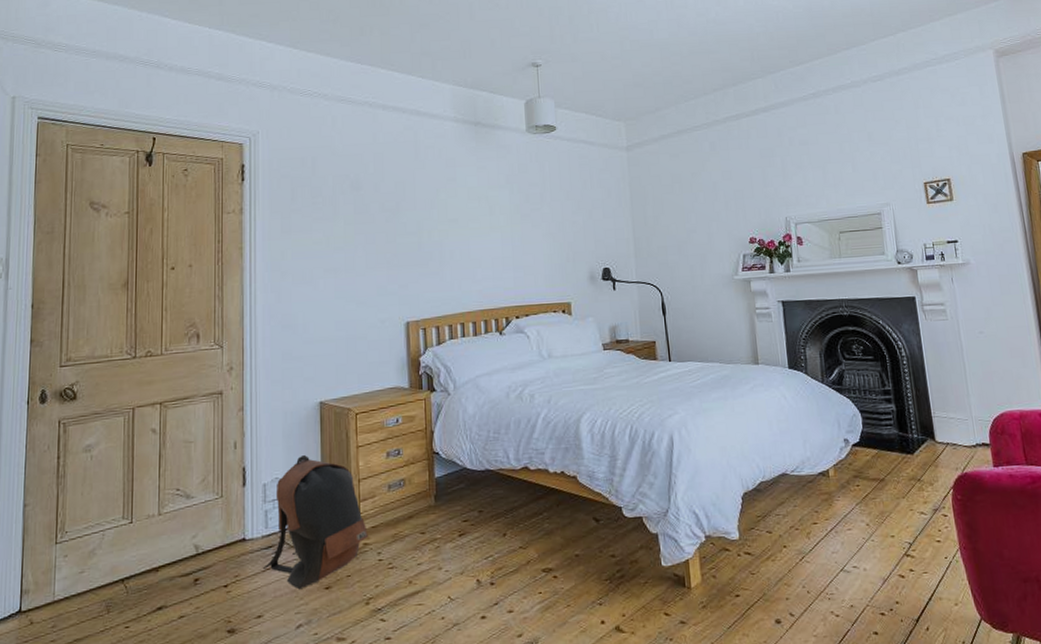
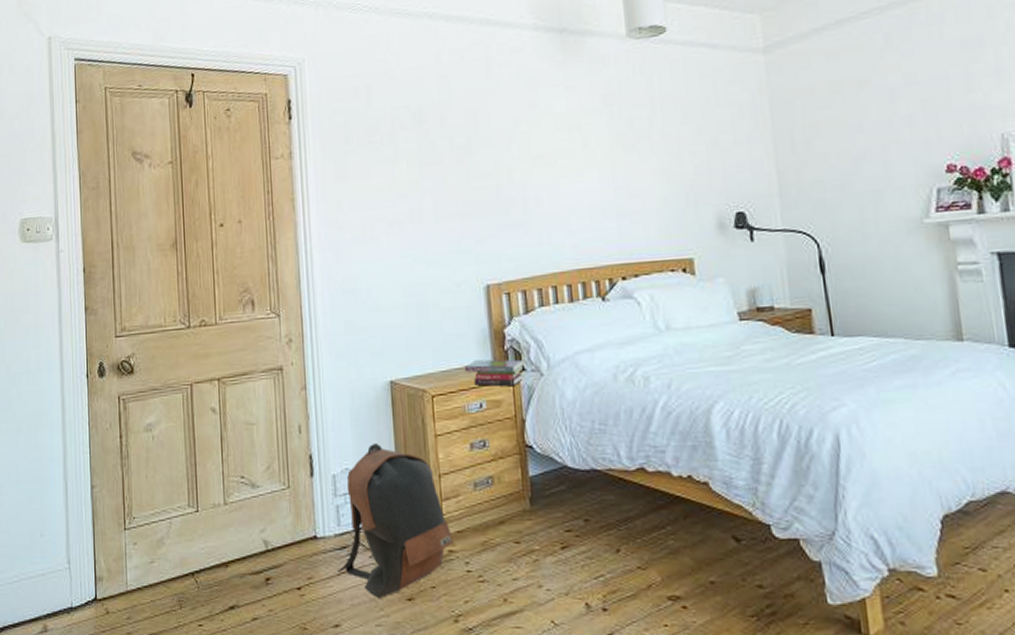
books: none [385,382,435,405] -> present [464,359,524,387]

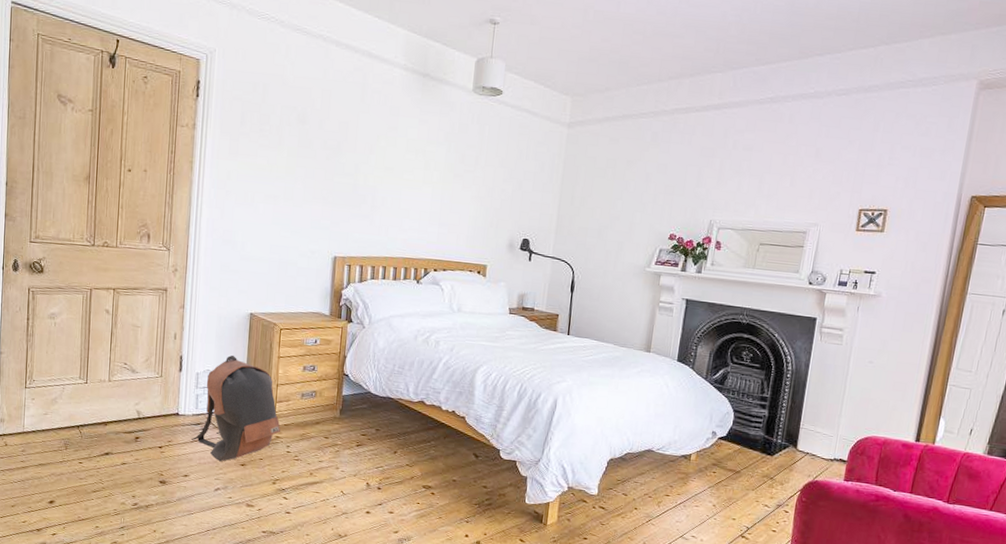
books: present [464,359,524,387] -> none [308,309,352,332]

